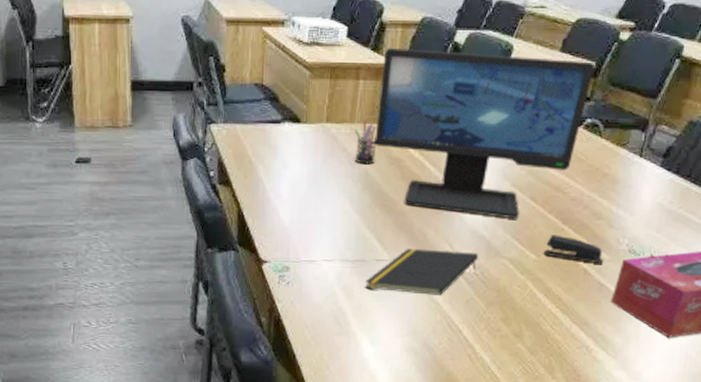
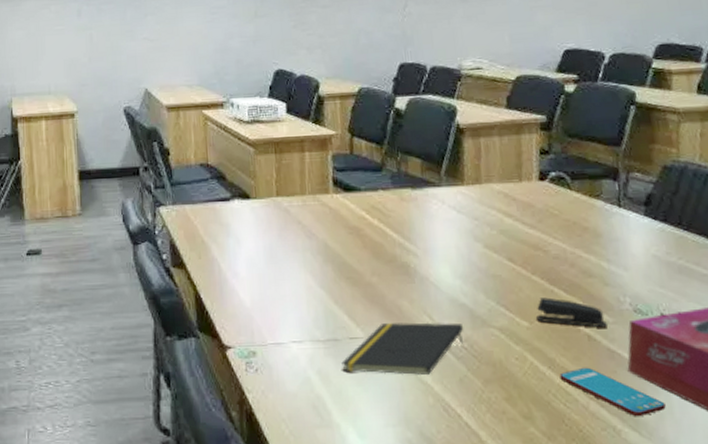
pen holder: present [354,120,377,165] -> none [306,191,333,236]
computer monitor: present [374,48,595,219] -> none [326,115,547,283]
smartphone: none [552,296,634,340] -> present [559,367,666,417]

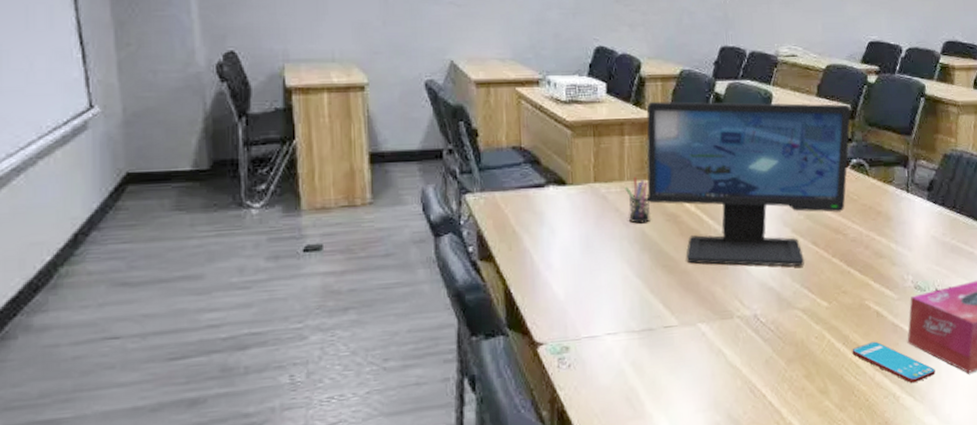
pen holder: none [306,191,333,236] -> present [624,177,651,224]
computer monitor: none [326,115,547,283] -> present [646,101,851,267]
notepad: present [341,322,464,375] -> none [656,306,772,361]
stapler: present [536,297,609,328] -> none [835,278,894,304]

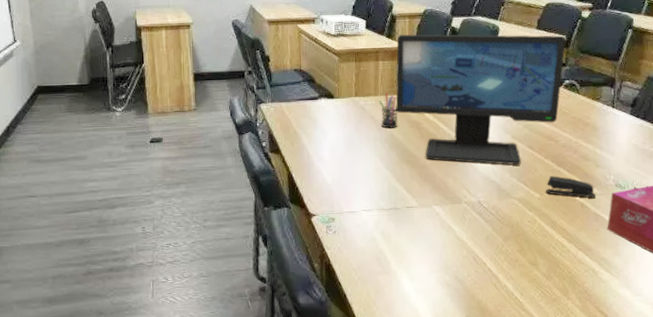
stapler: none [835,278,894,304] -> present [546,176,597,198]
smartphone: present [852,341,936,384] -> none [559,227,631,262]

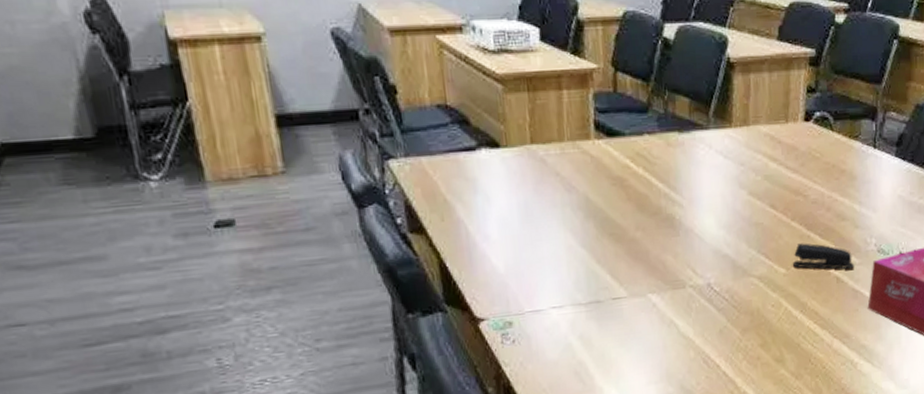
pen holder: present [378,93,398,128] -> none [565,137,594,189]
computer monitor: present [395,34,566,165] -> none [586,48,816,232]

